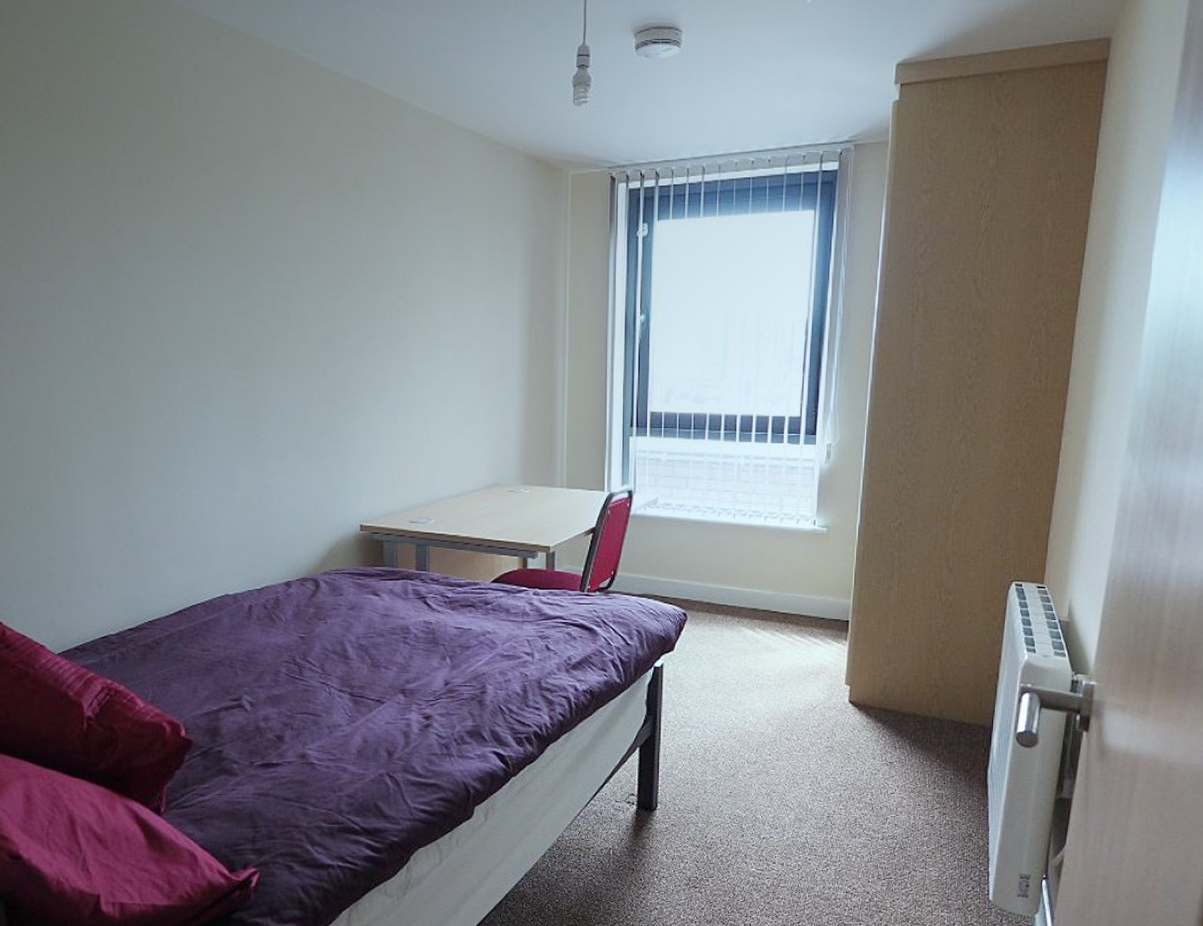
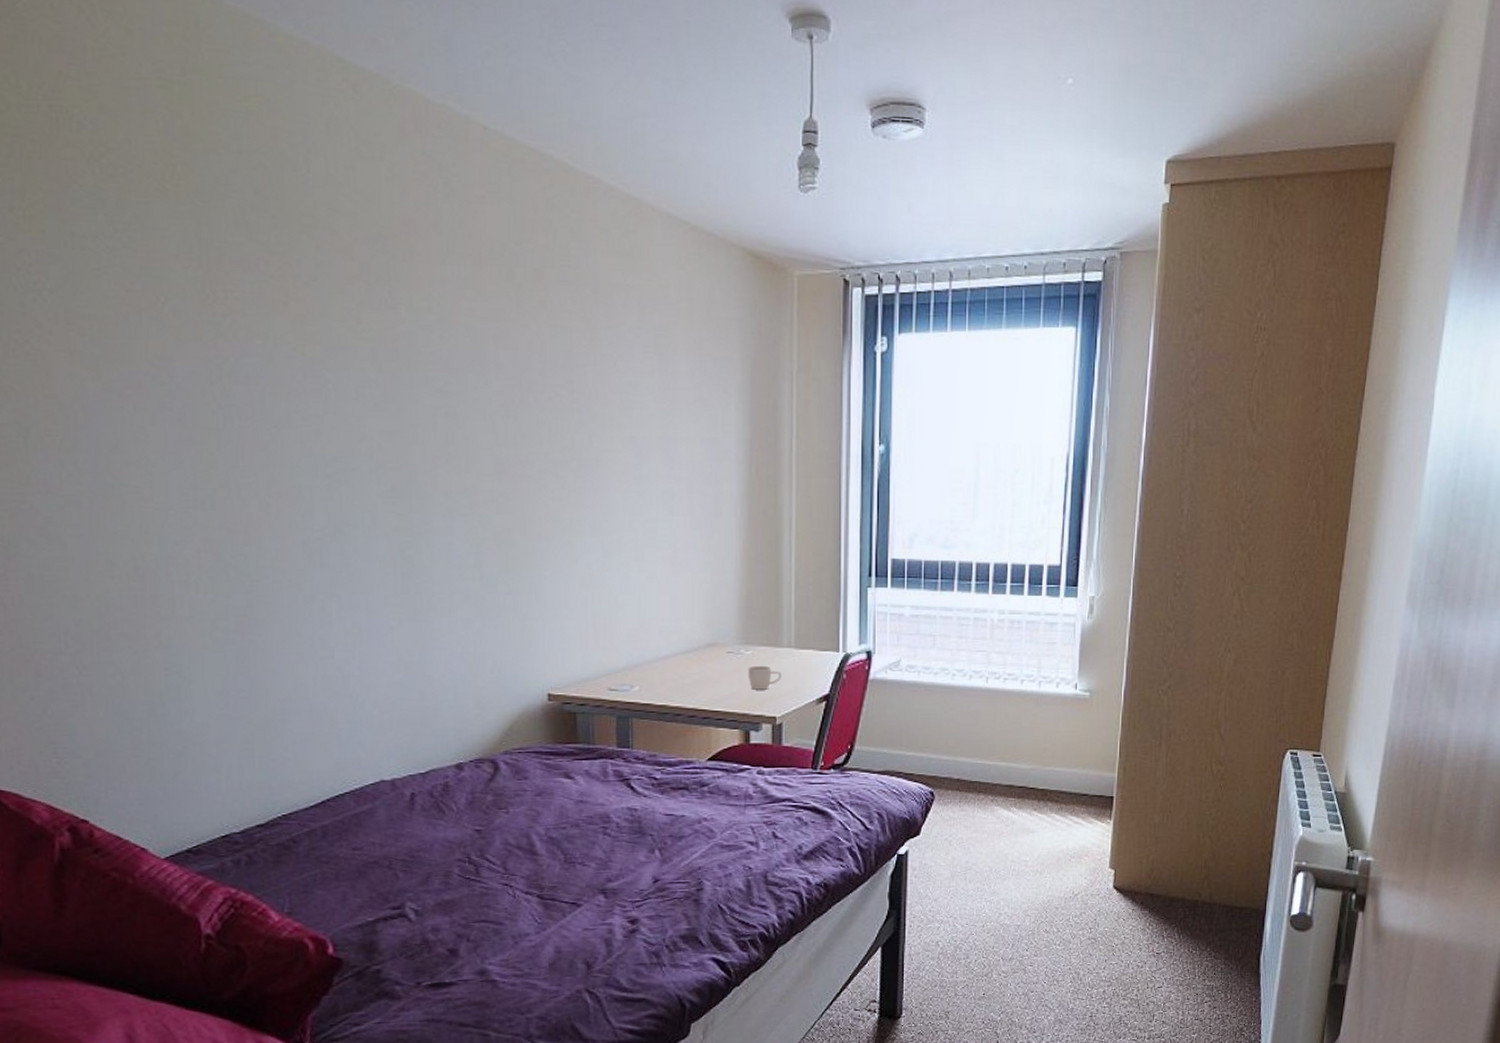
mug: none [526,502,555,523] -> present [747,665,782,690]

